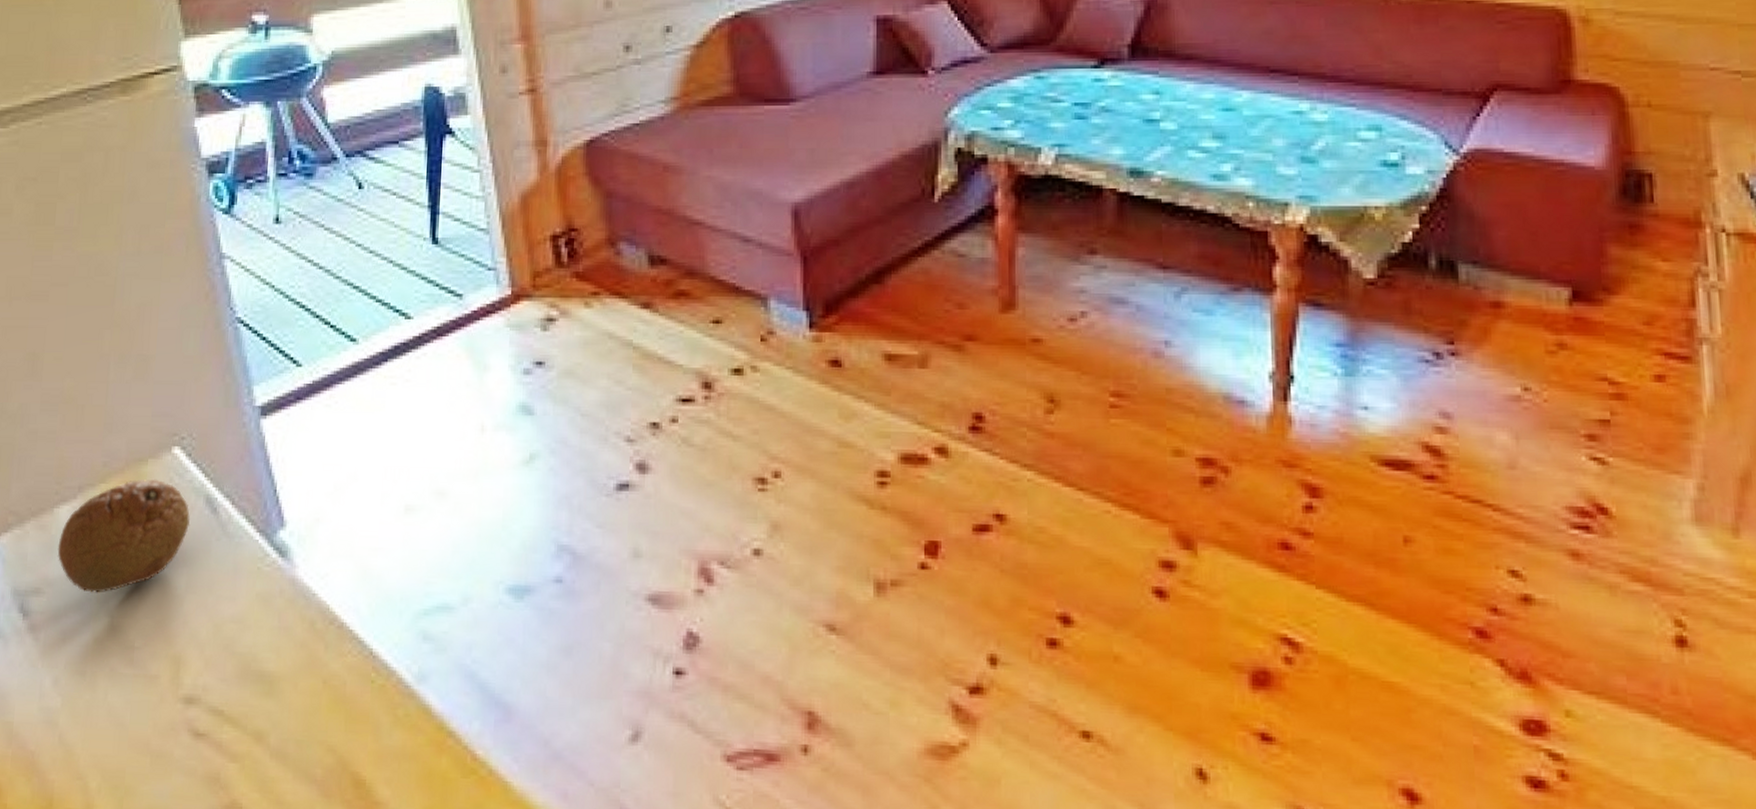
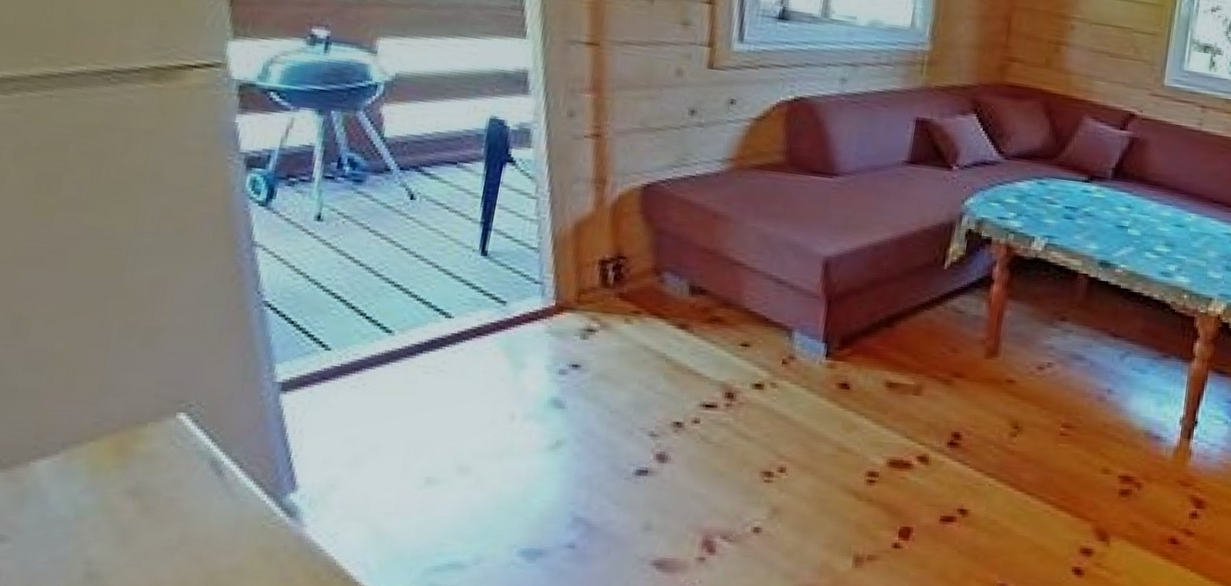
fruit: present [57,479,190,593] -> none [29,440,191,542]

